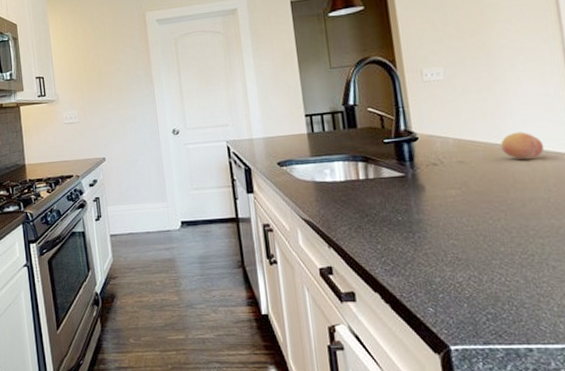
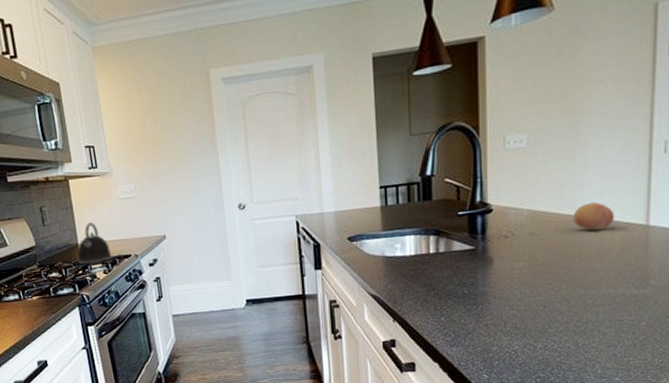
kettle: none [24,144,56,186] -> present [77,221,113,267]

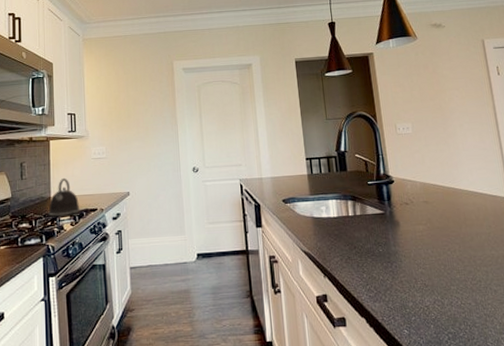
fruit: present [573,202,615,230] -> none [454,178,485,201]

